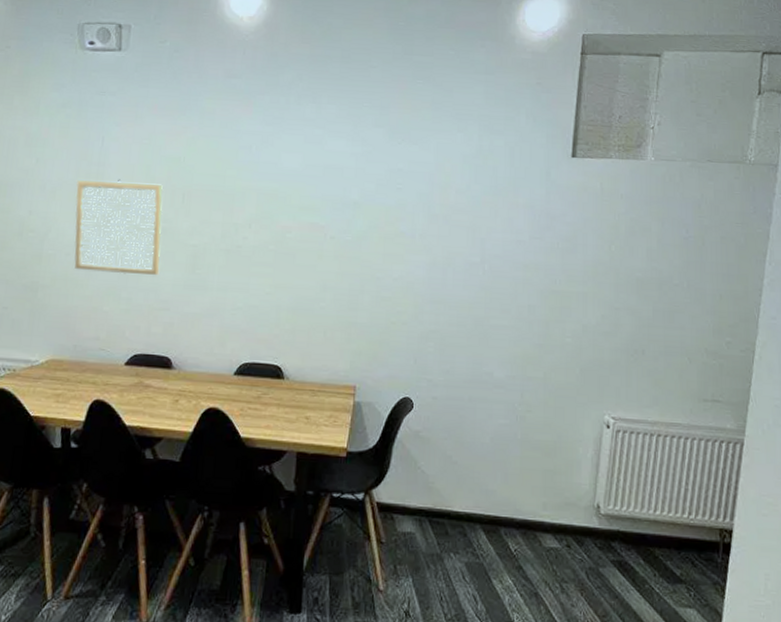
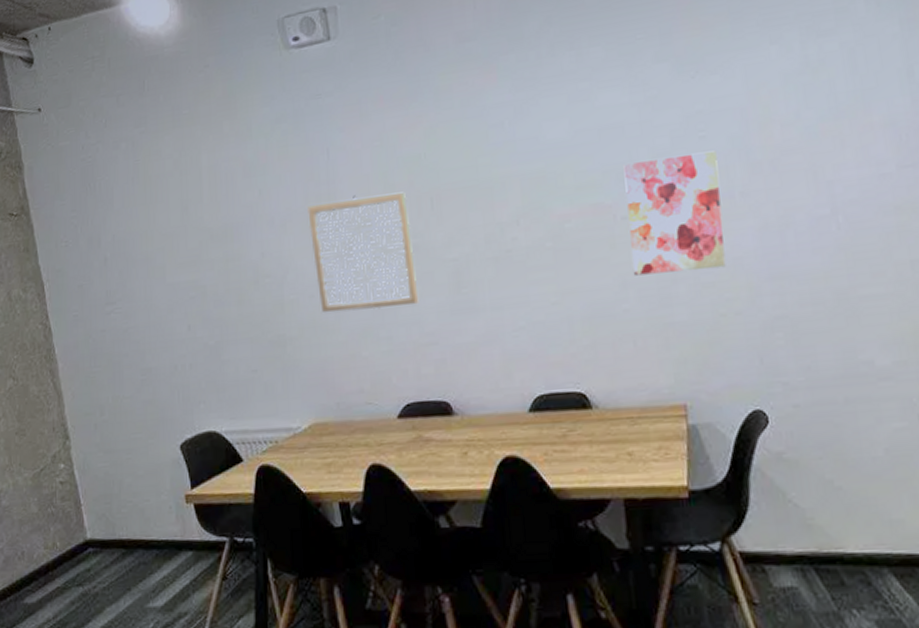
wall art: none [333,197,407,288] -> present [623,150,726,276]

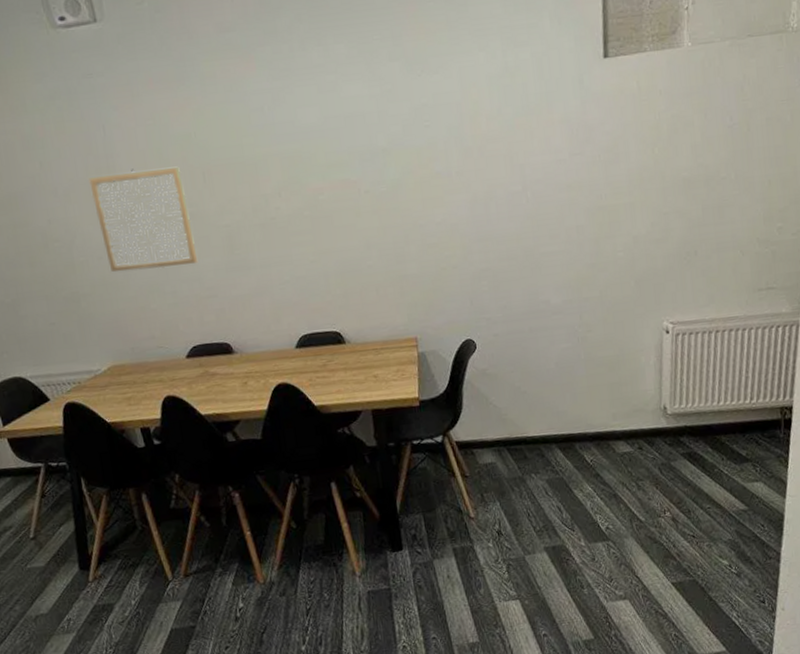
wall art: present [623,150,726,276] -> none [365,137,446,239]

